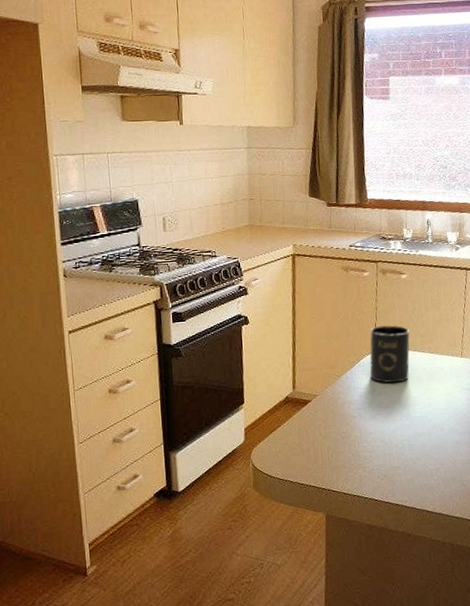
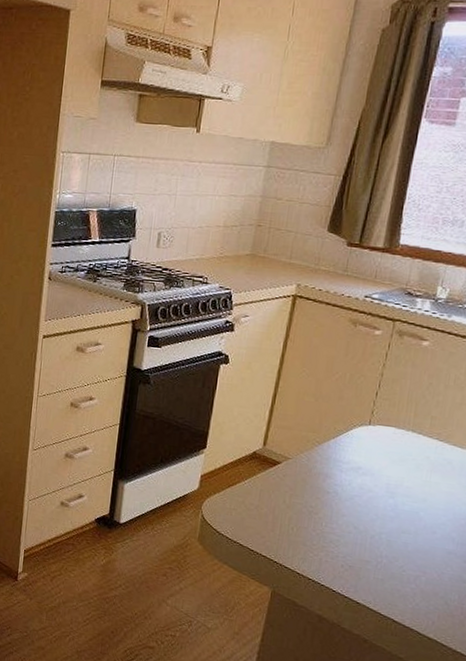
mug: present [370,325,410,383] -> none [357,395,418,466]

